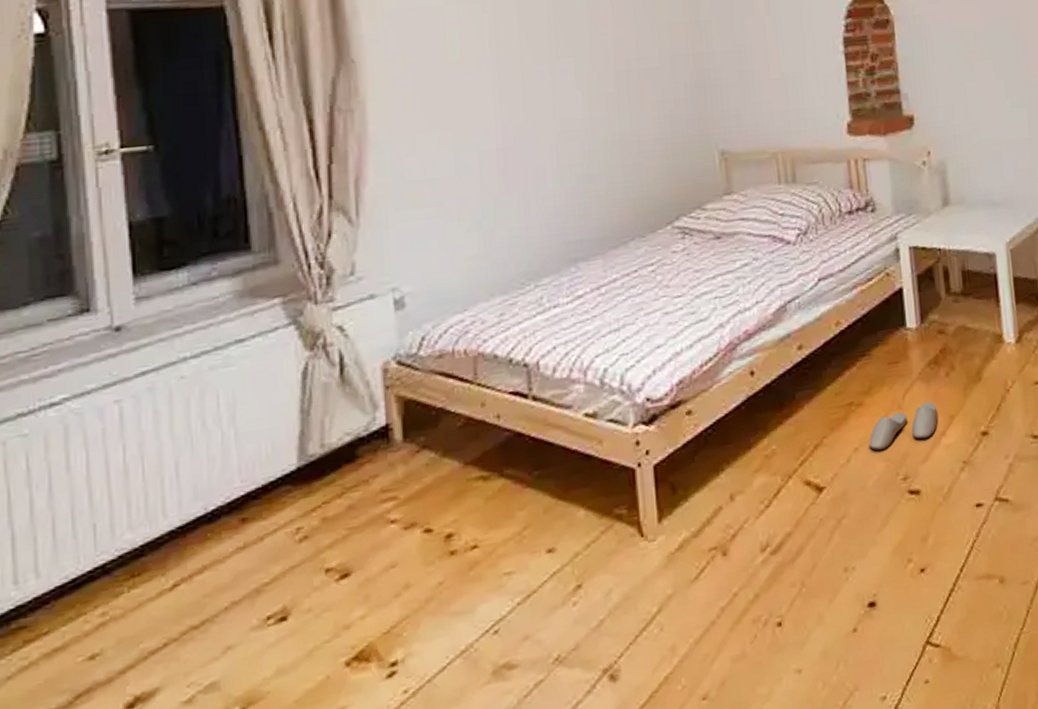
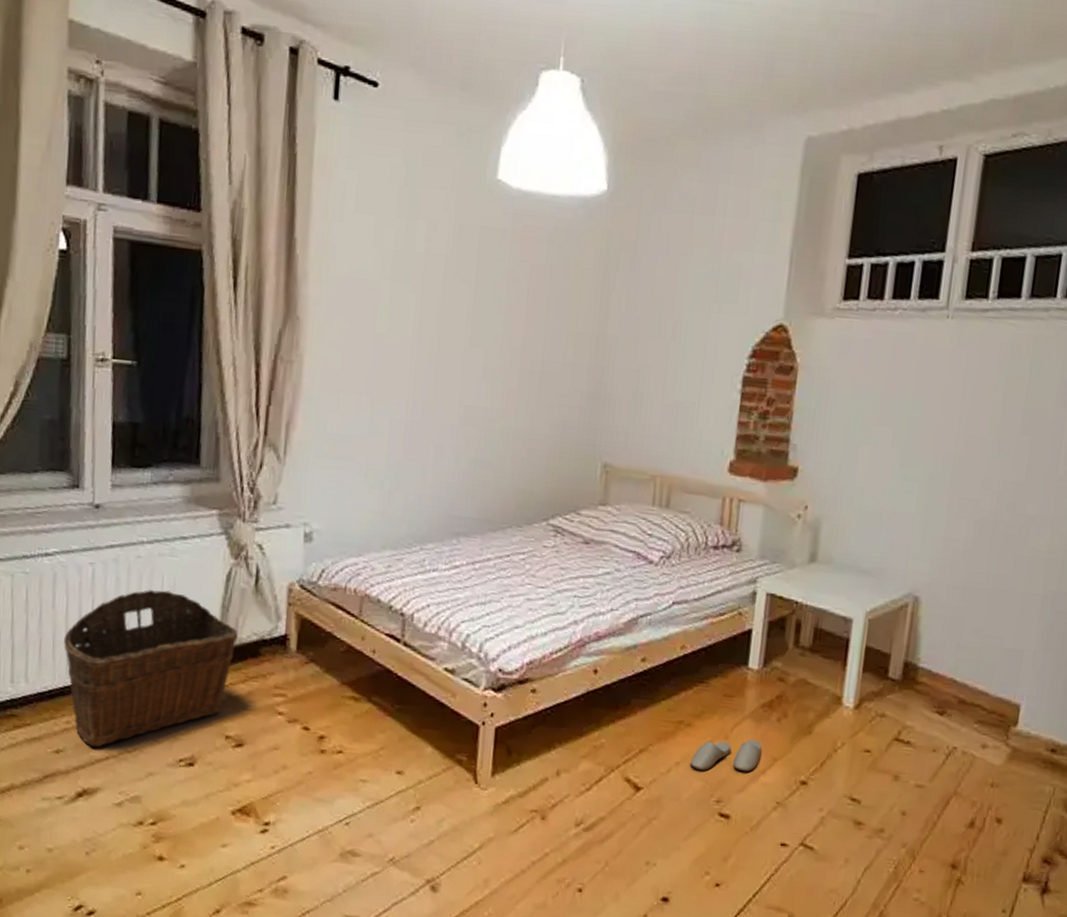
wicker basket: none [86,409,326,636] -> present [63,590,238,747]

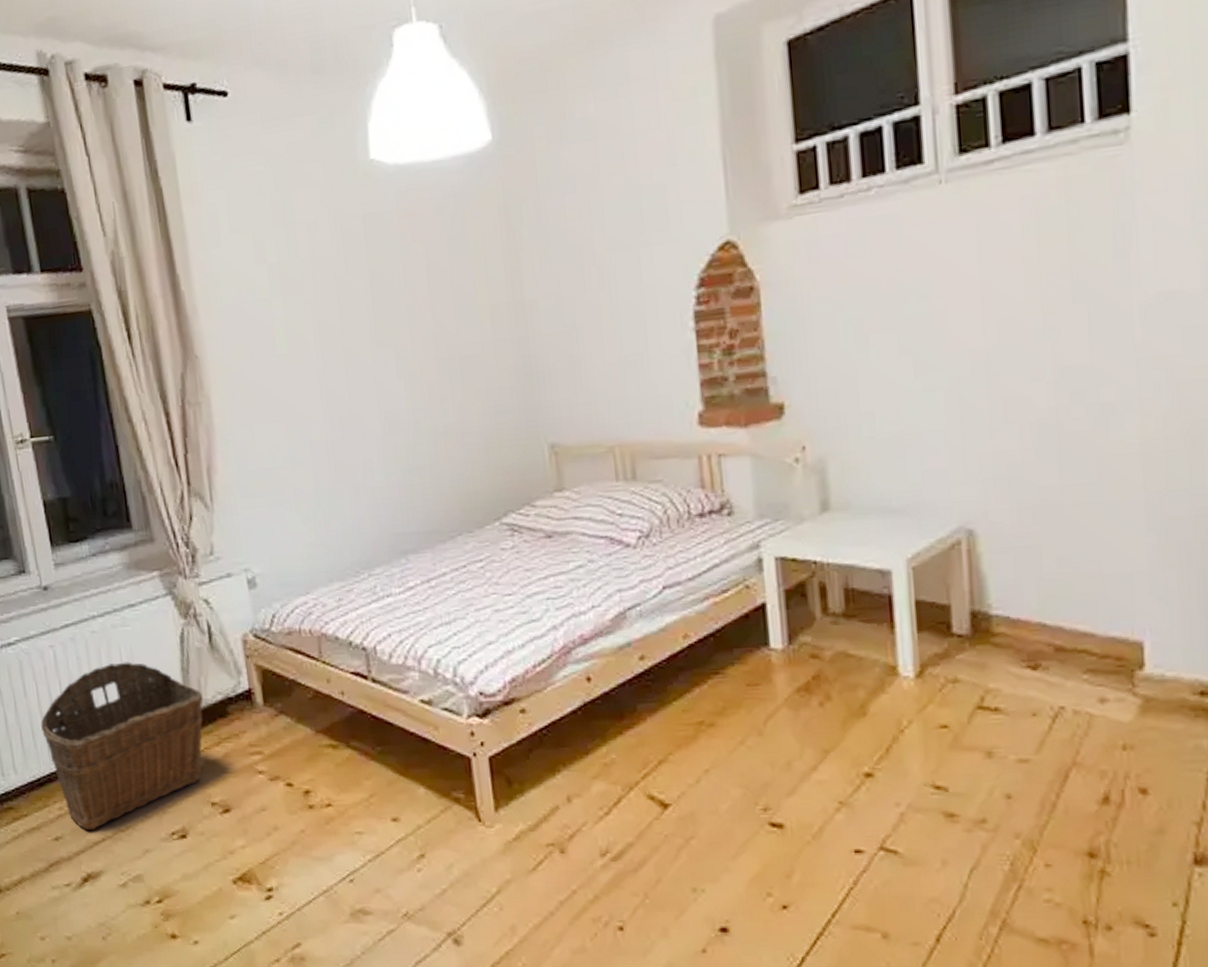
slippers: present [690,739,762,772] -> none [721,731,808,775]

